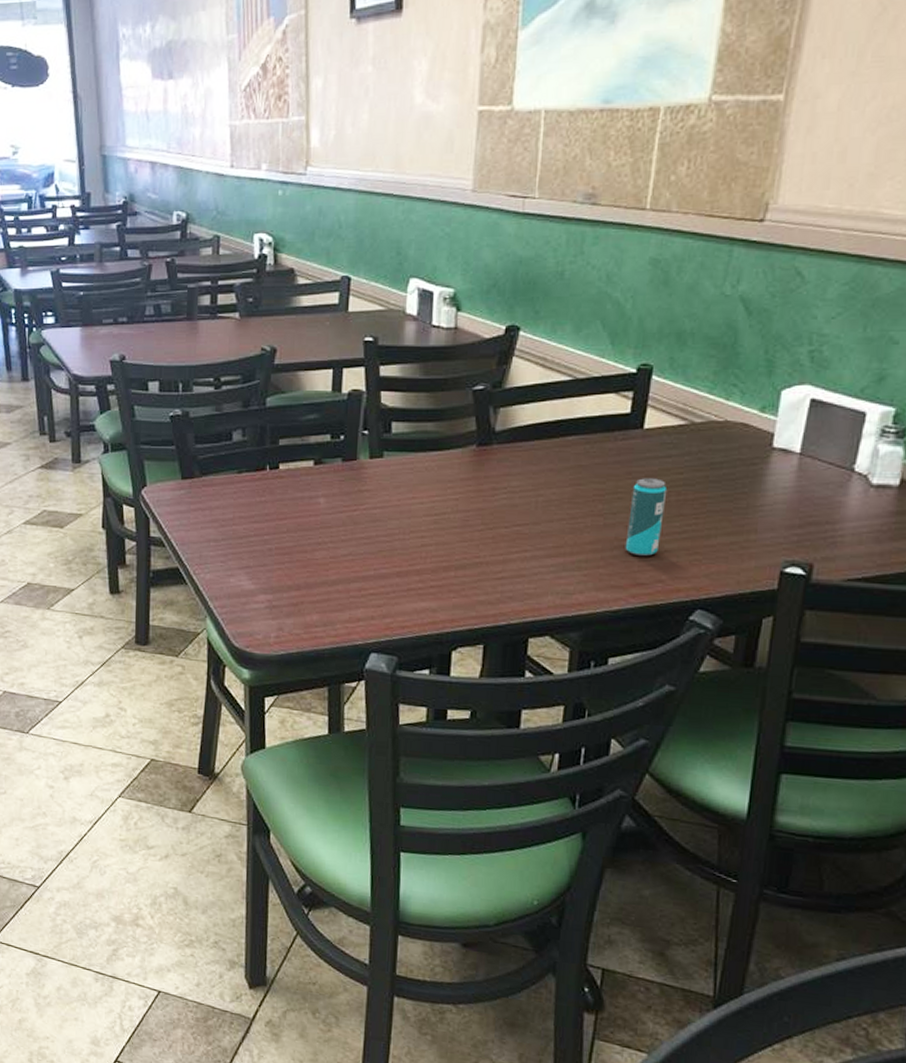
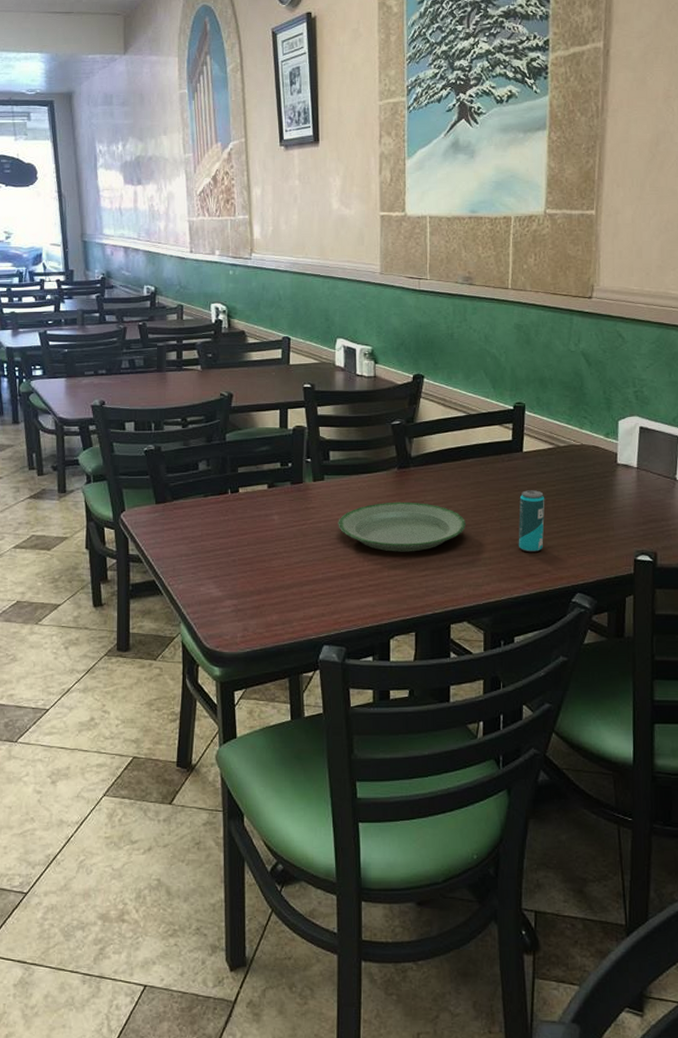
plate: none [397,487,560,549] -> present [338,501,467,552]

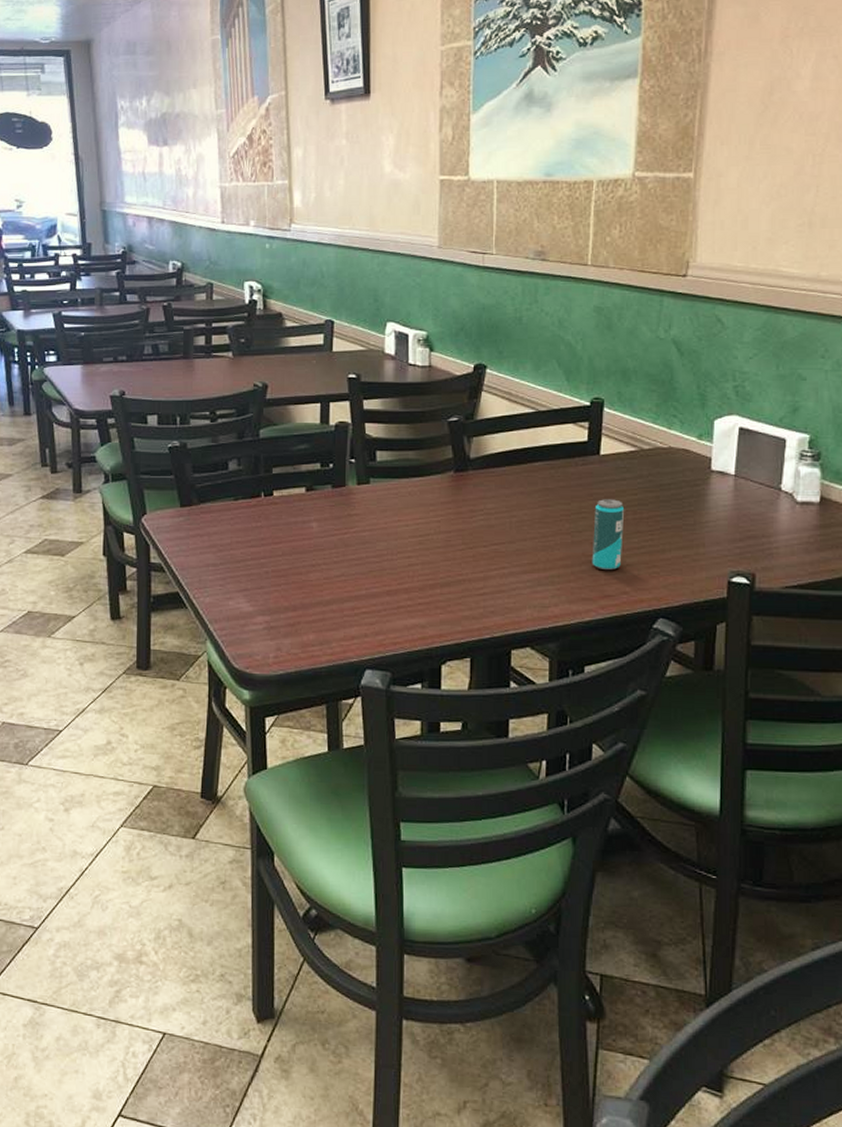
plate: present [338,501,467,552] -> none [384,509,532,567]

